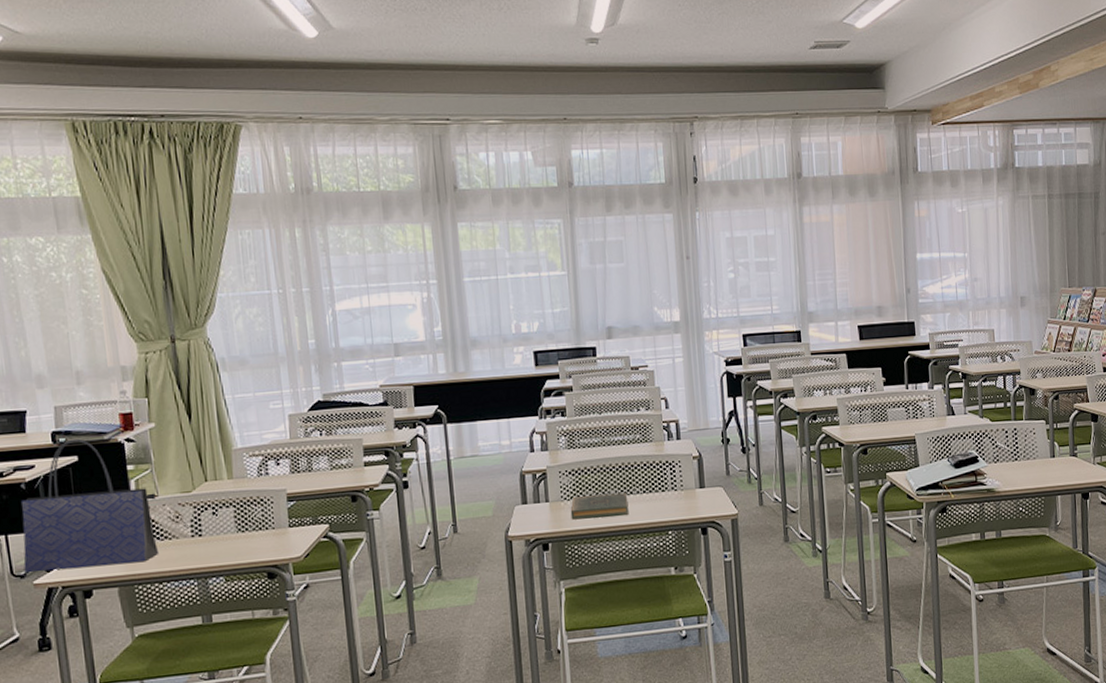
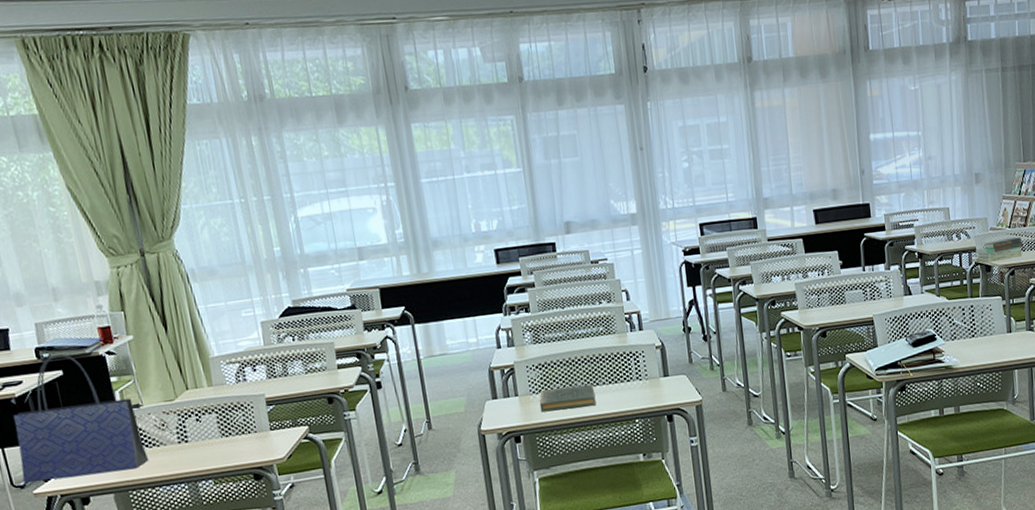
books: none [1020,361,1068,387] -> present [976,237,1024,264]

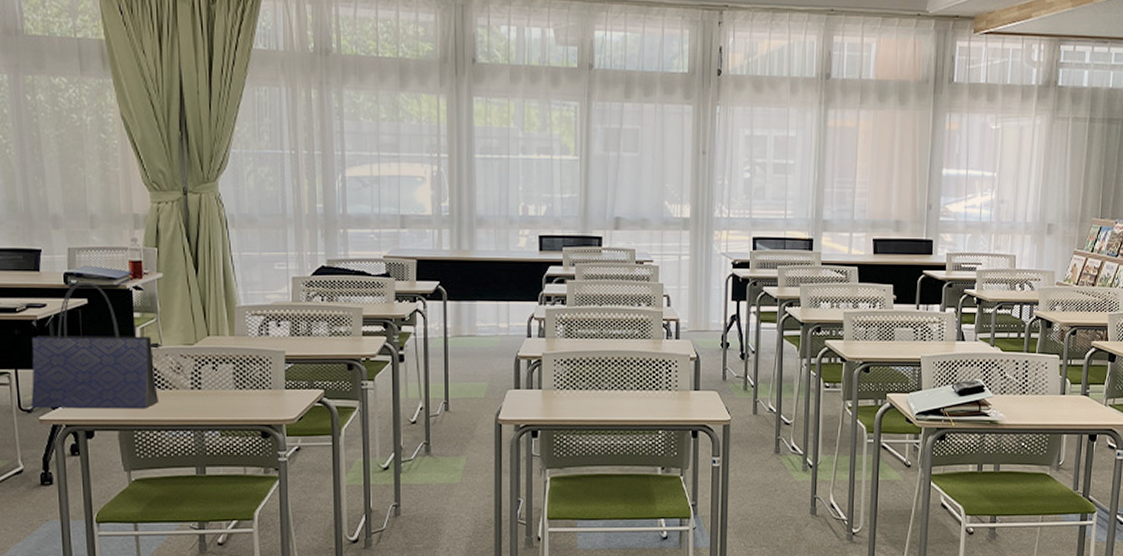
book: present [539,384,596,412] -> none [562,387,621,410]
books: present [976,237,1024,264] -> none [1037,295,1090,319]

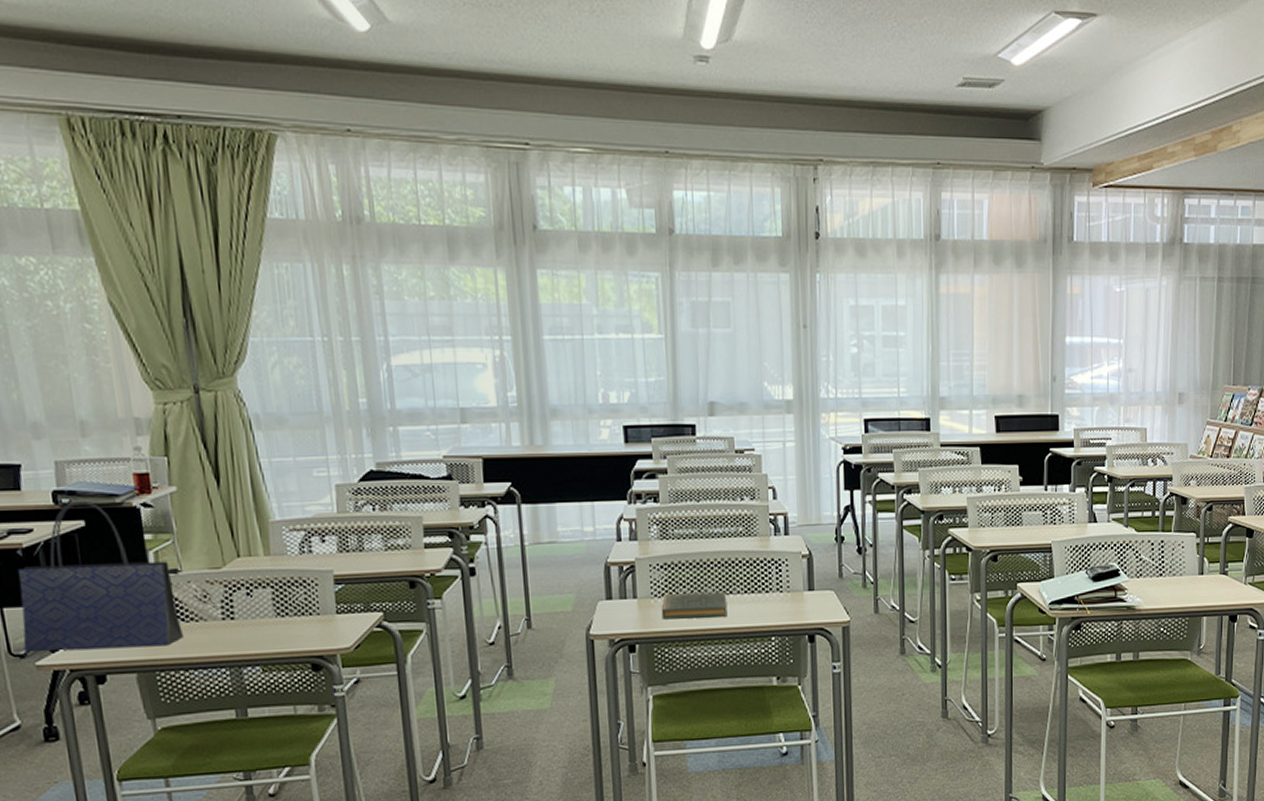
book: none [562,387,621,410] -> present [661,592,728,620]

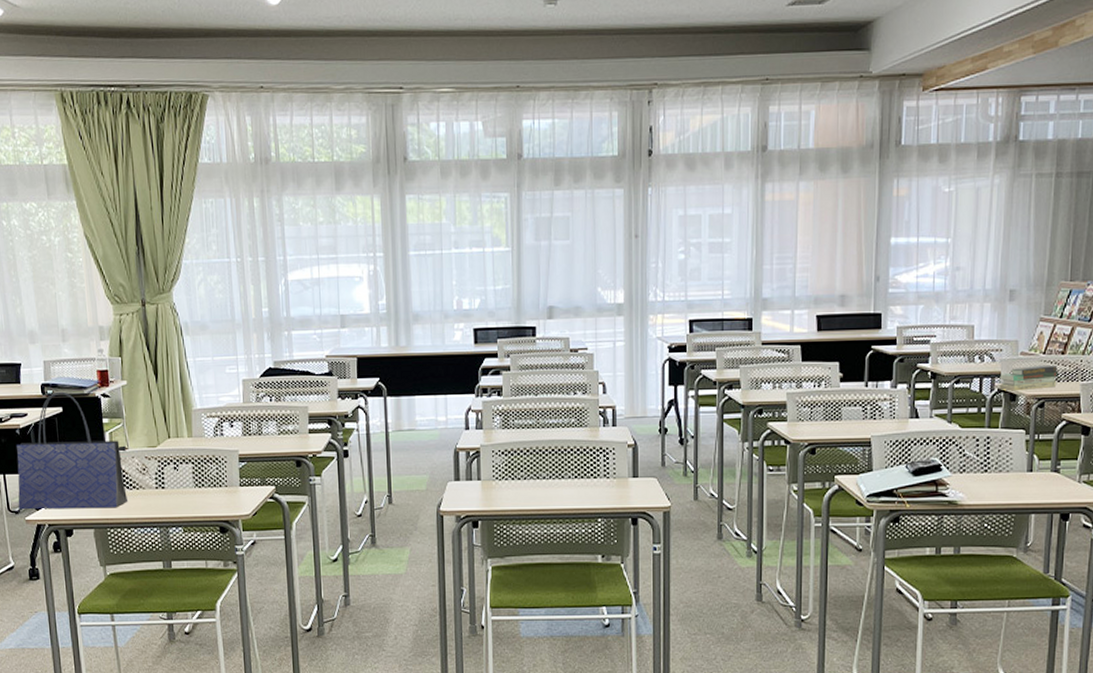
book: present [661,592,728,620] -> none [501,477,559,500]
books: none [1171,468,1225,495] -> present [999,364,1059,392]

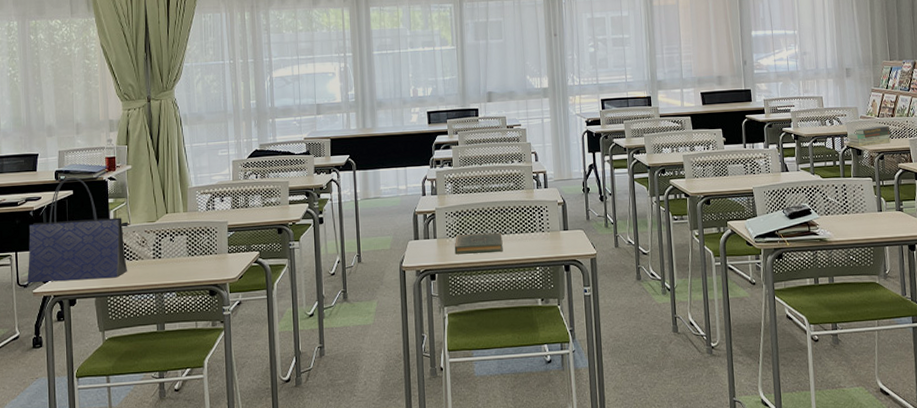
book: none [501,477,559,500] -> present [454,232,503,255]

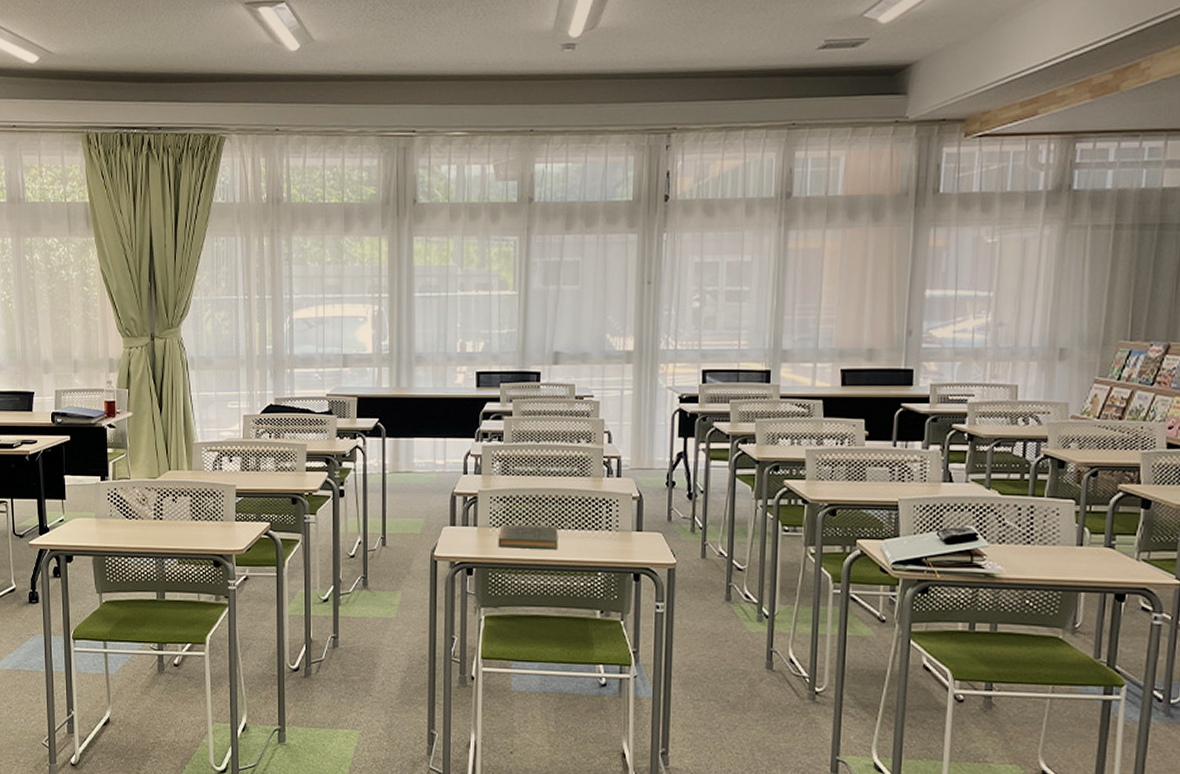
tote bag: present [27,176,128,284] -> none [23,420,128,537]
books: present [847,125,892,148] -> none [1045,430,1115,458]

